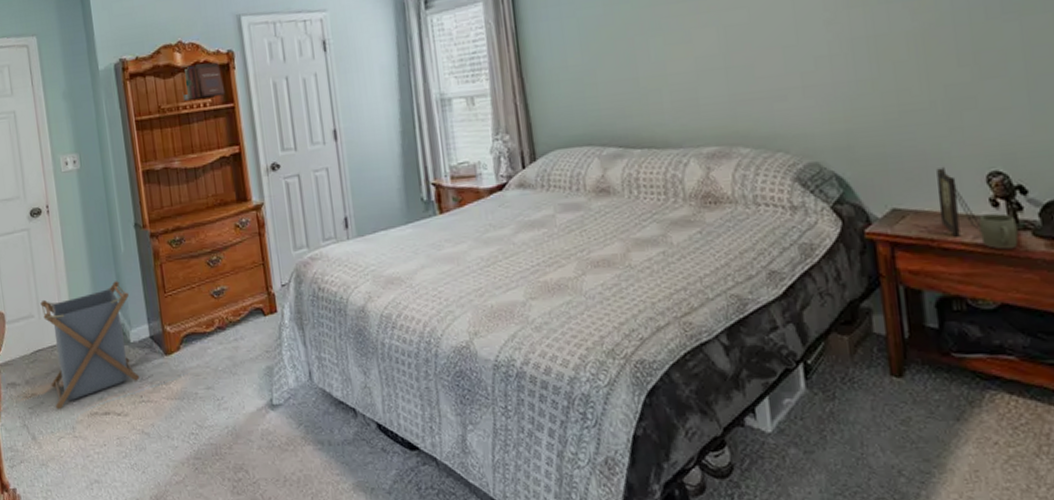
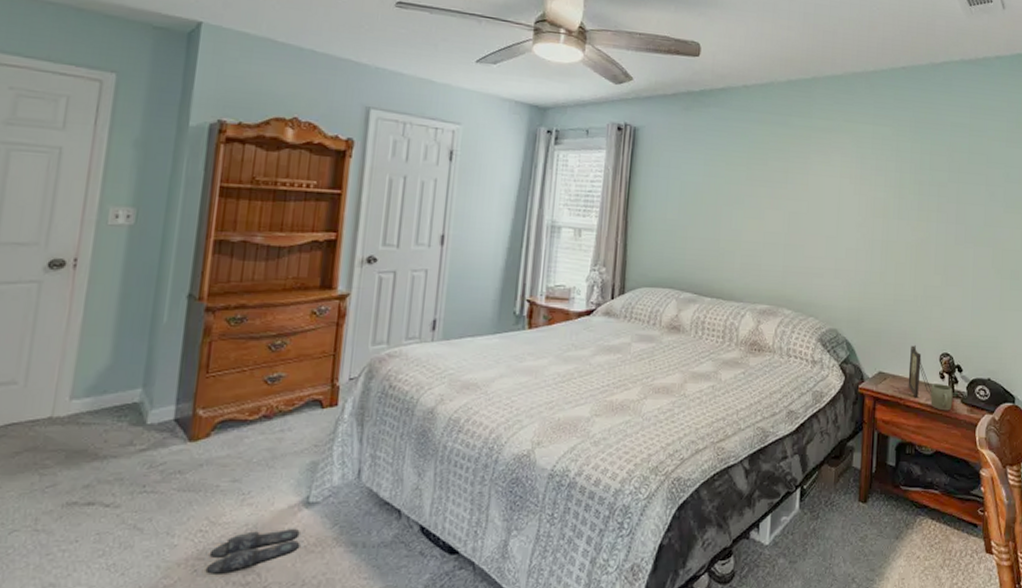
laundry basket: present [40,281,140,409] -> none [17,353,159,496]
books: present [182,62,226,101] -> none [284,143,335,181]
slippers: none [204,430,275,472] -> present [205,529,300,574]

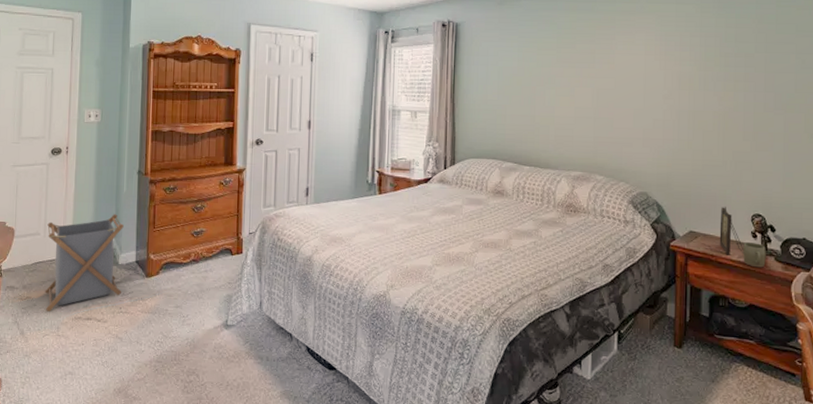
laundry basket: none [17,353,159,496] -> present [45,214,124,311]
slippers: present [205,529,300,574] -> none [163,344,224,374]

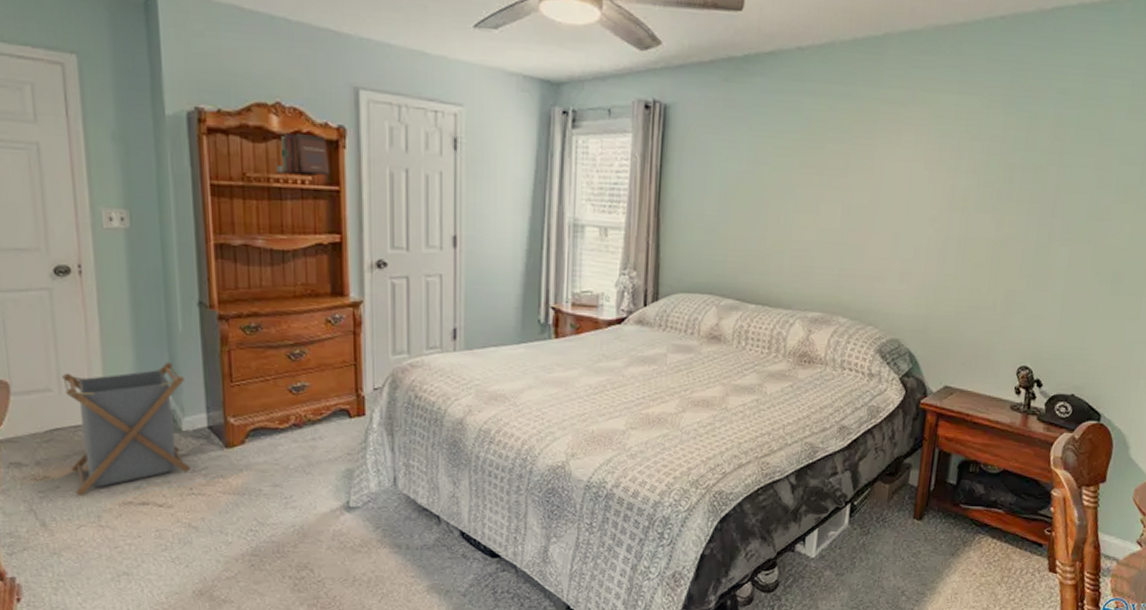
books: none [194,54,229,83] -> present [275,132,331,177]
photo frame: present [719,206,744,255] -> none [977,356,1004,414]
mug: present [743,242,766,268] -> none [1001,399,1029,429]

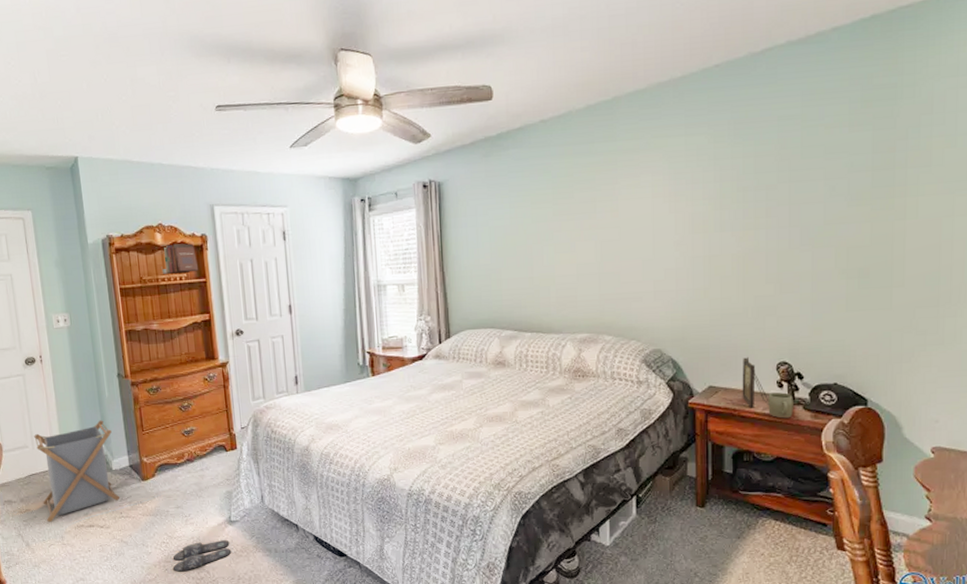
slippers: none [262,531,347,569] -> present [172,540,232,572]
photo frame: none [977,356,1004,414] -> present [742,356,770,408]
mug: none [1001,399,1029,429] -> present [768,392,793,419]

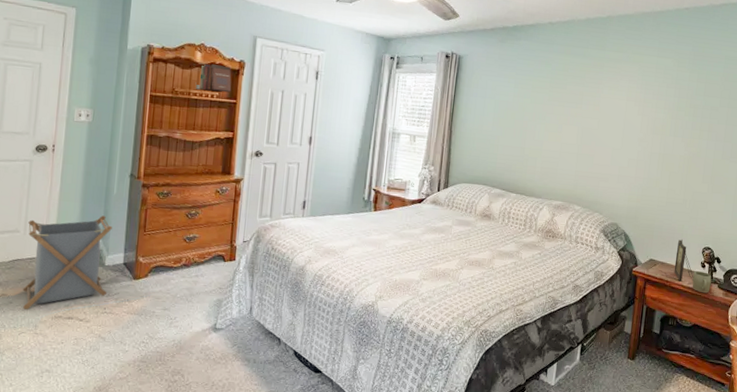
slippers: present [172,540,232,572] -> none [147,345,211,373]

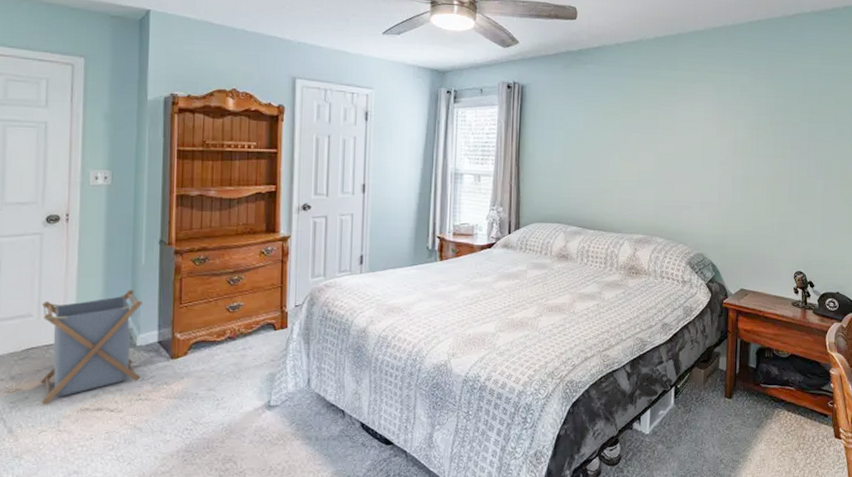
books: present [195,63,232,93] -> none [229,110,271,143]
photo frame: present [674,239,694,282] -> none [766,264,787,310]
mug: present [692,271,712,294] -> none [786,298,806,321]

